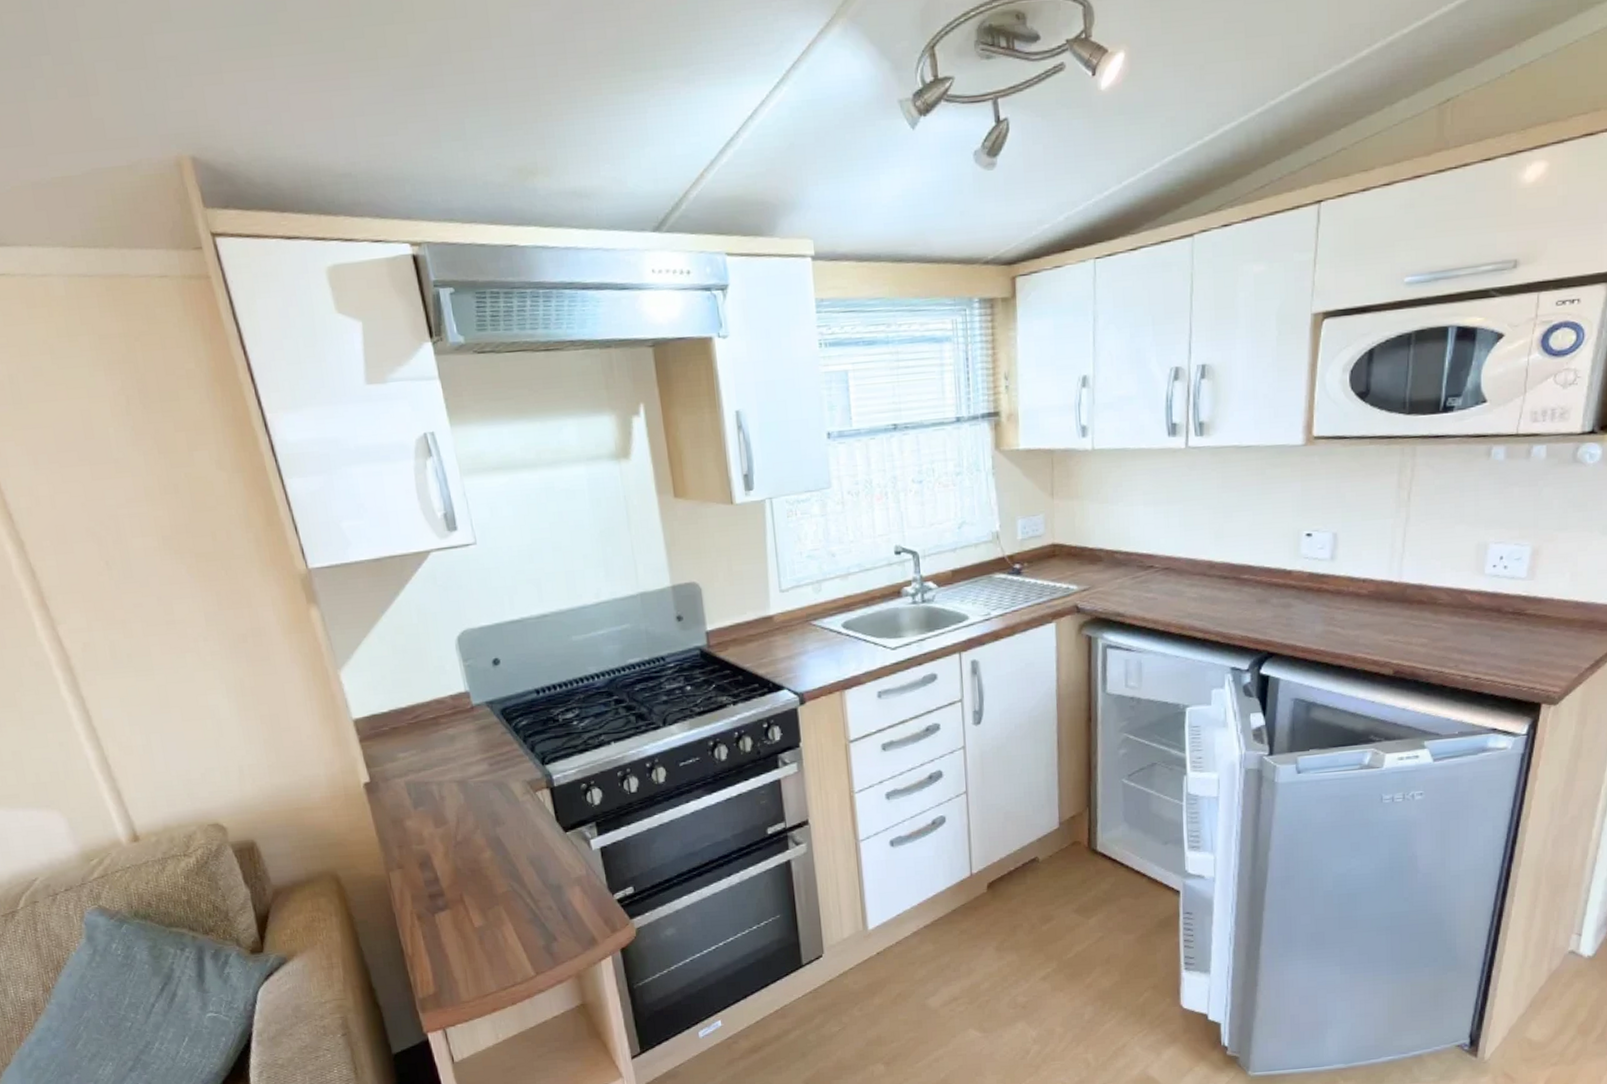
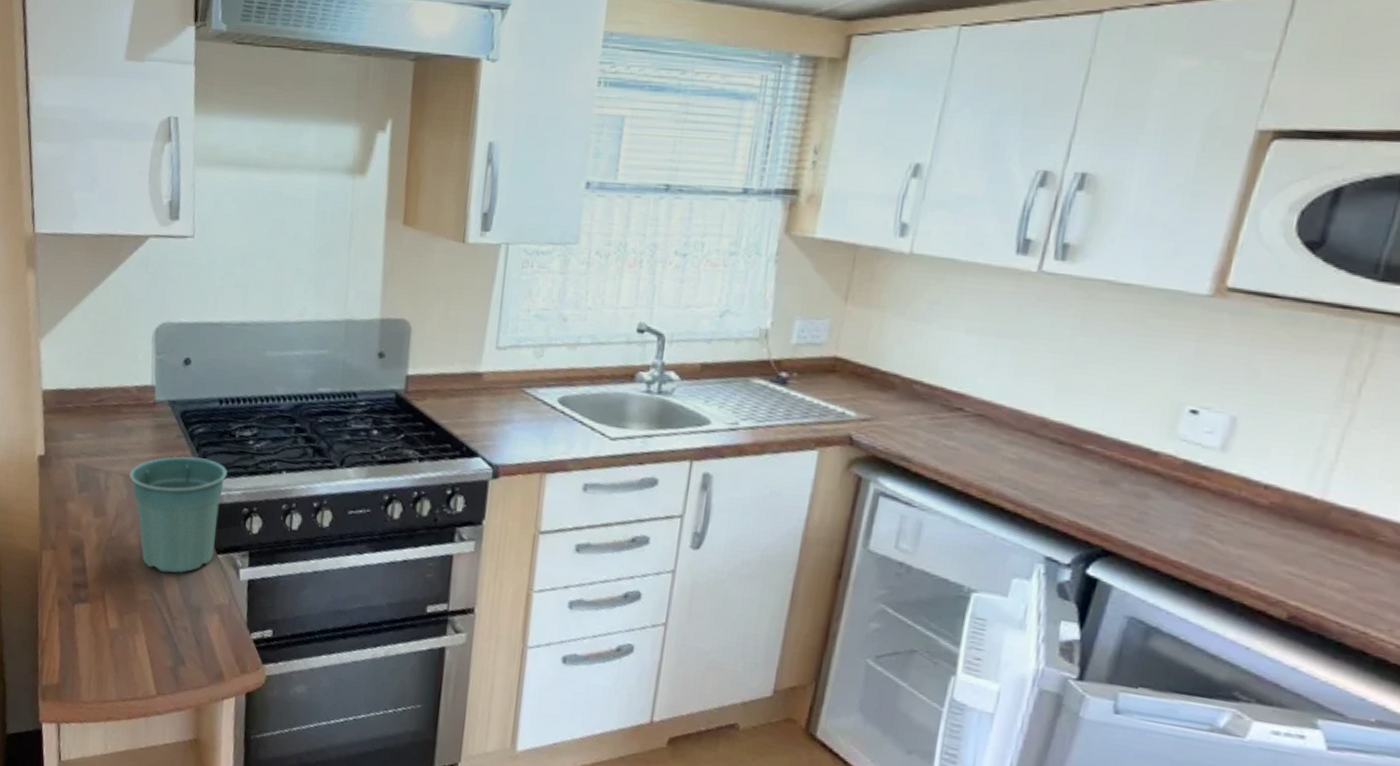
flower pot: none [462,747,562,862] -> present [129,456,227,573]

